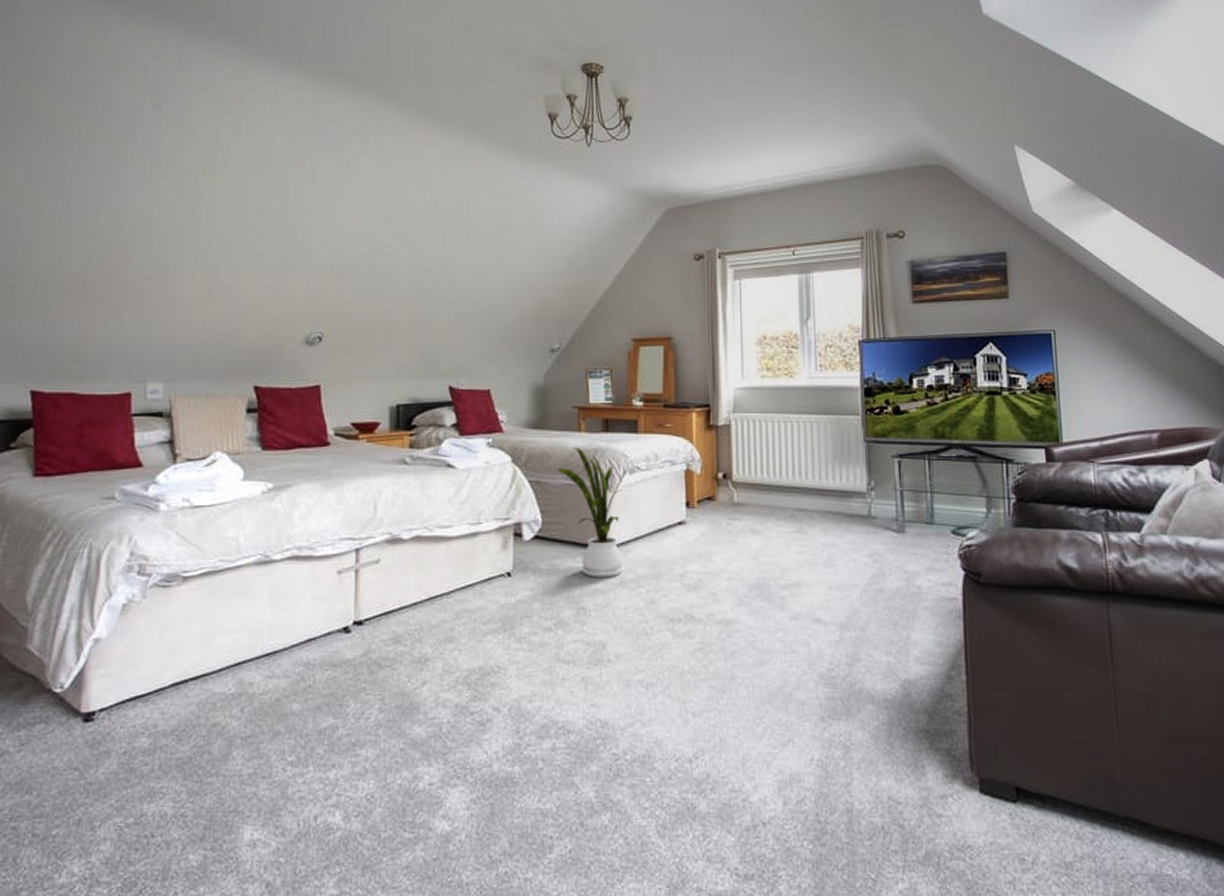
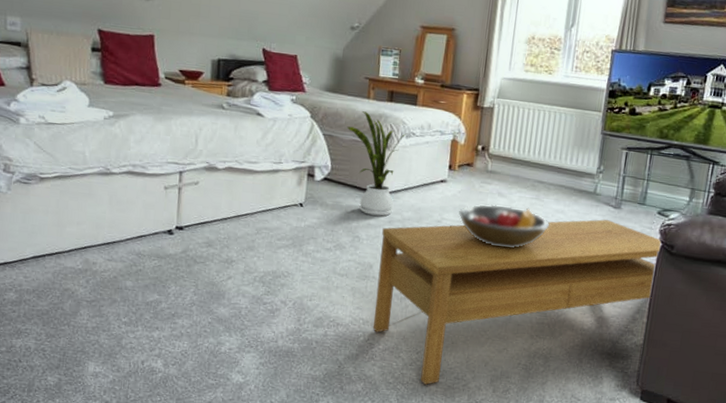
coffee table: none [613,549,967,805] -> present [373,219,662,385]
fruit bowl: none [706,544,820,600] -> present [459,204,549,248]

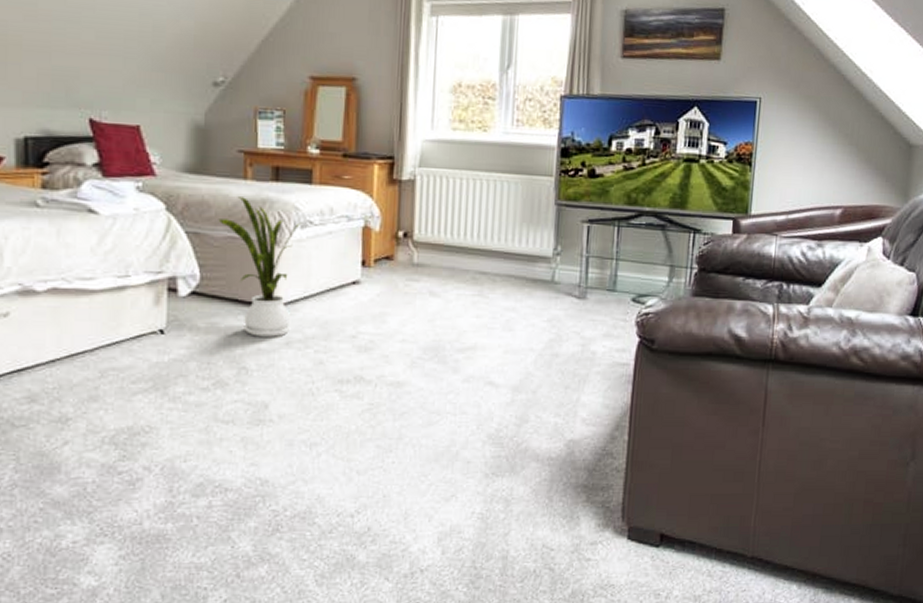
coffee table: present [373,219,662,385] -> none [275,315,639,556]
fruit bowl: present [459,204,549,248] -> none [380,308,498,363]

